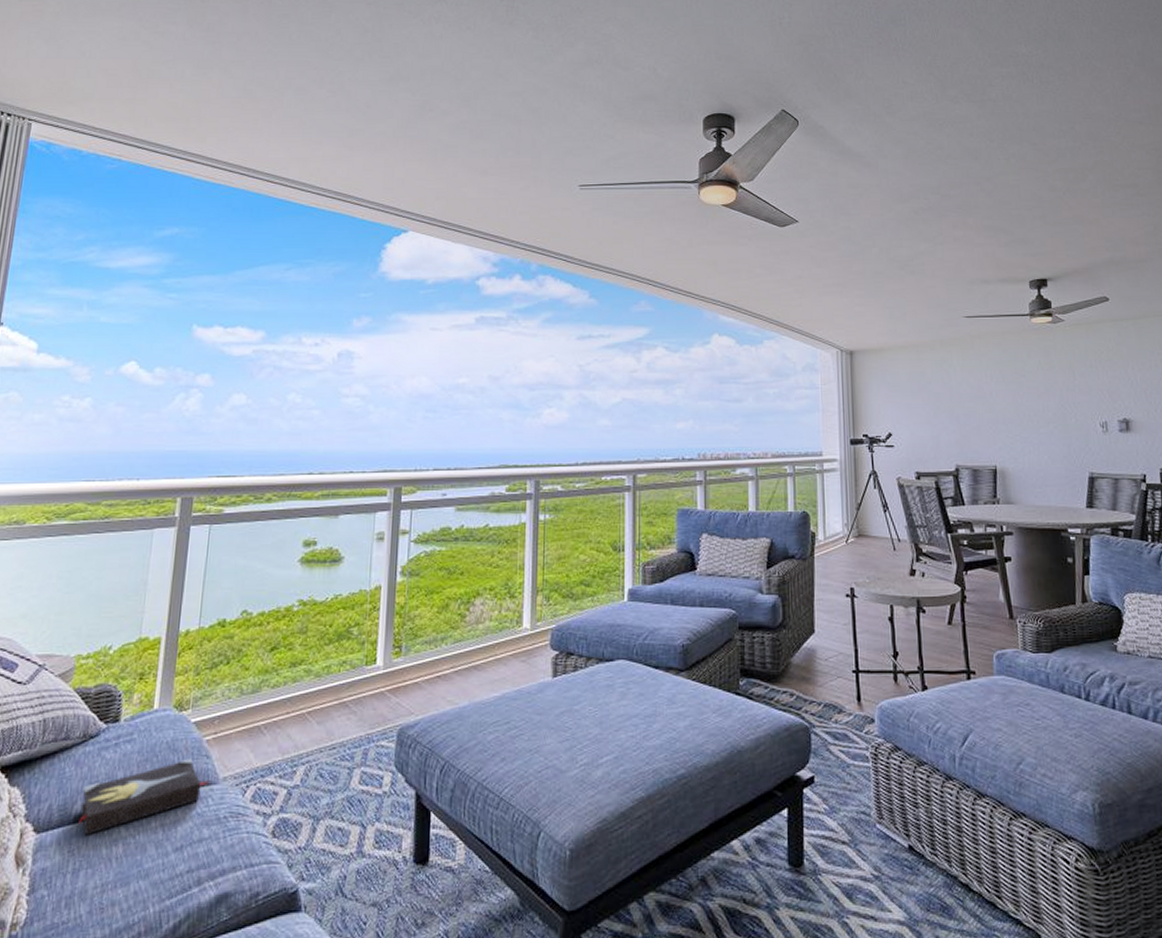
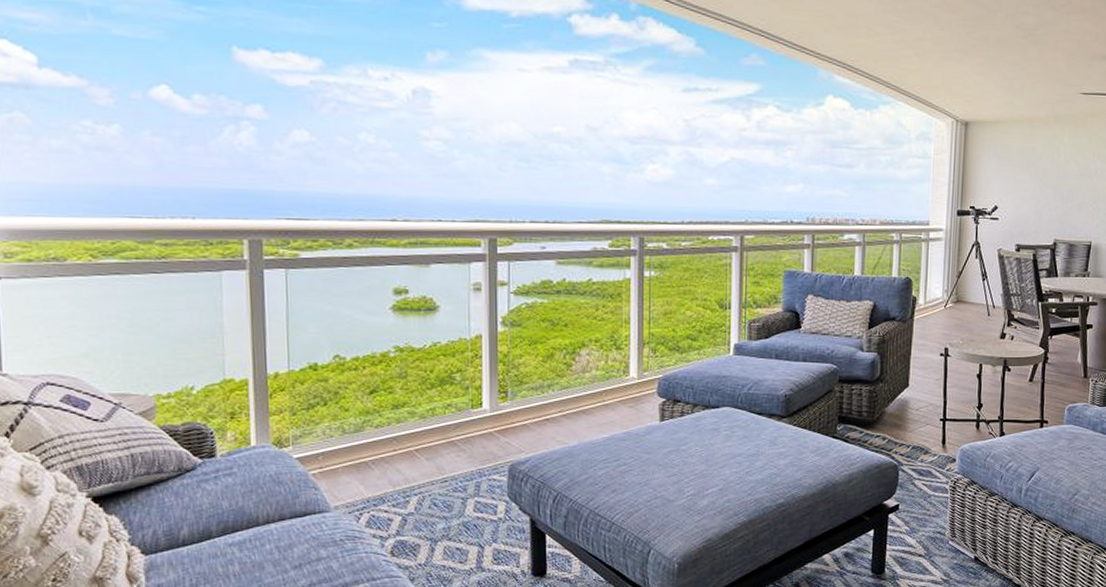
hardback book: present [78,758,211,835] -> none [187,490,322,556]

